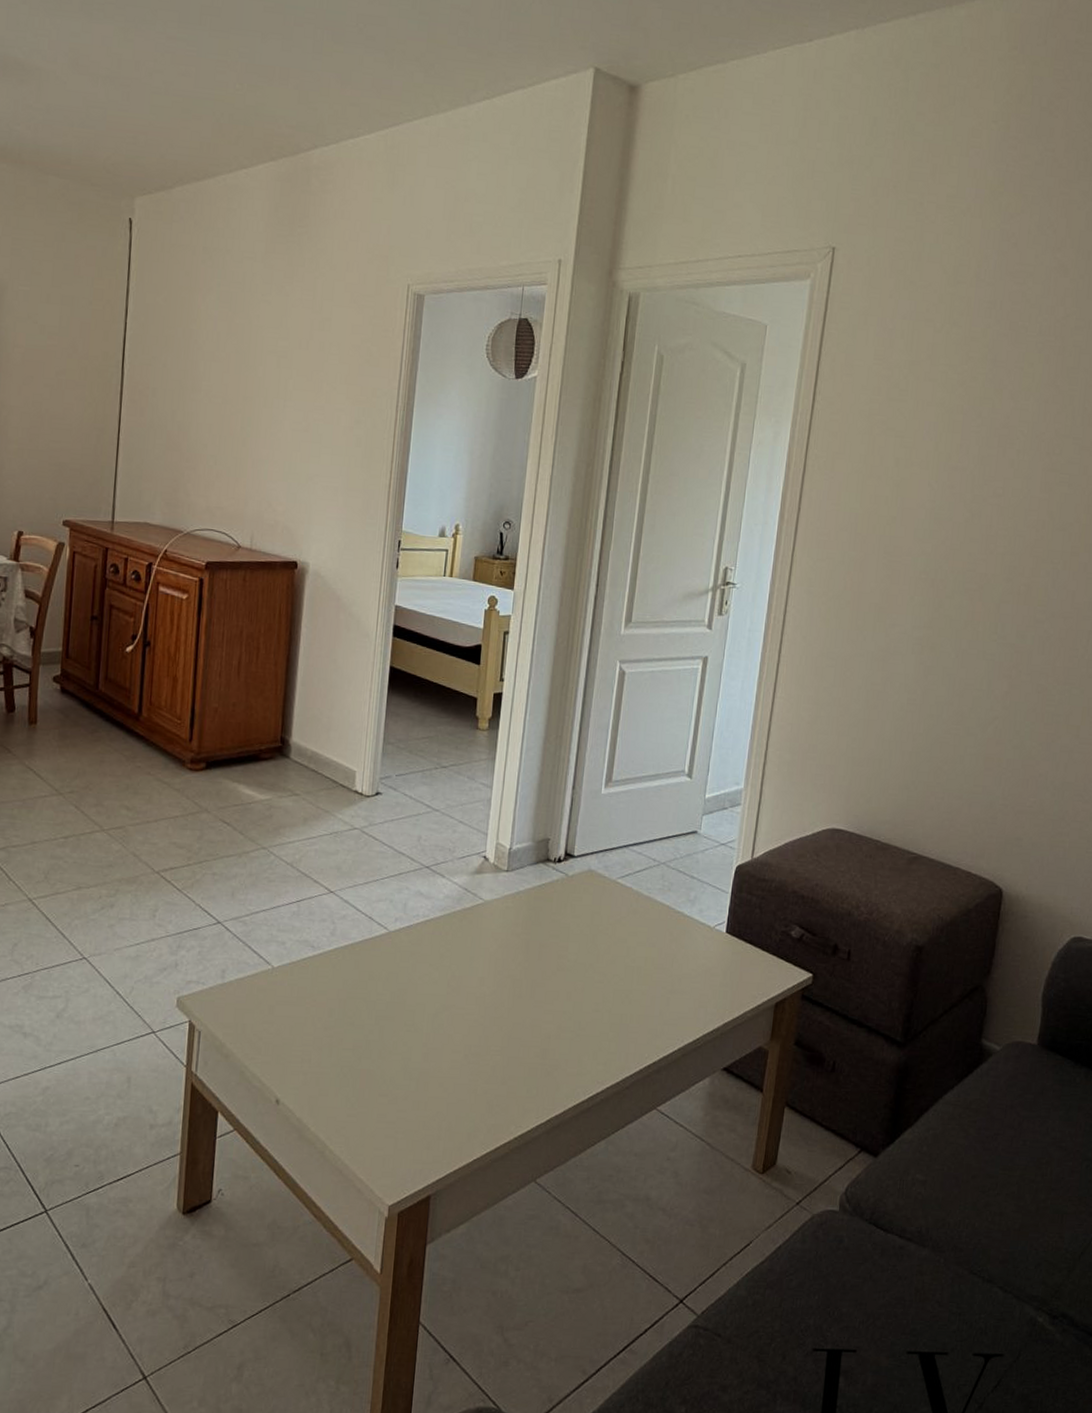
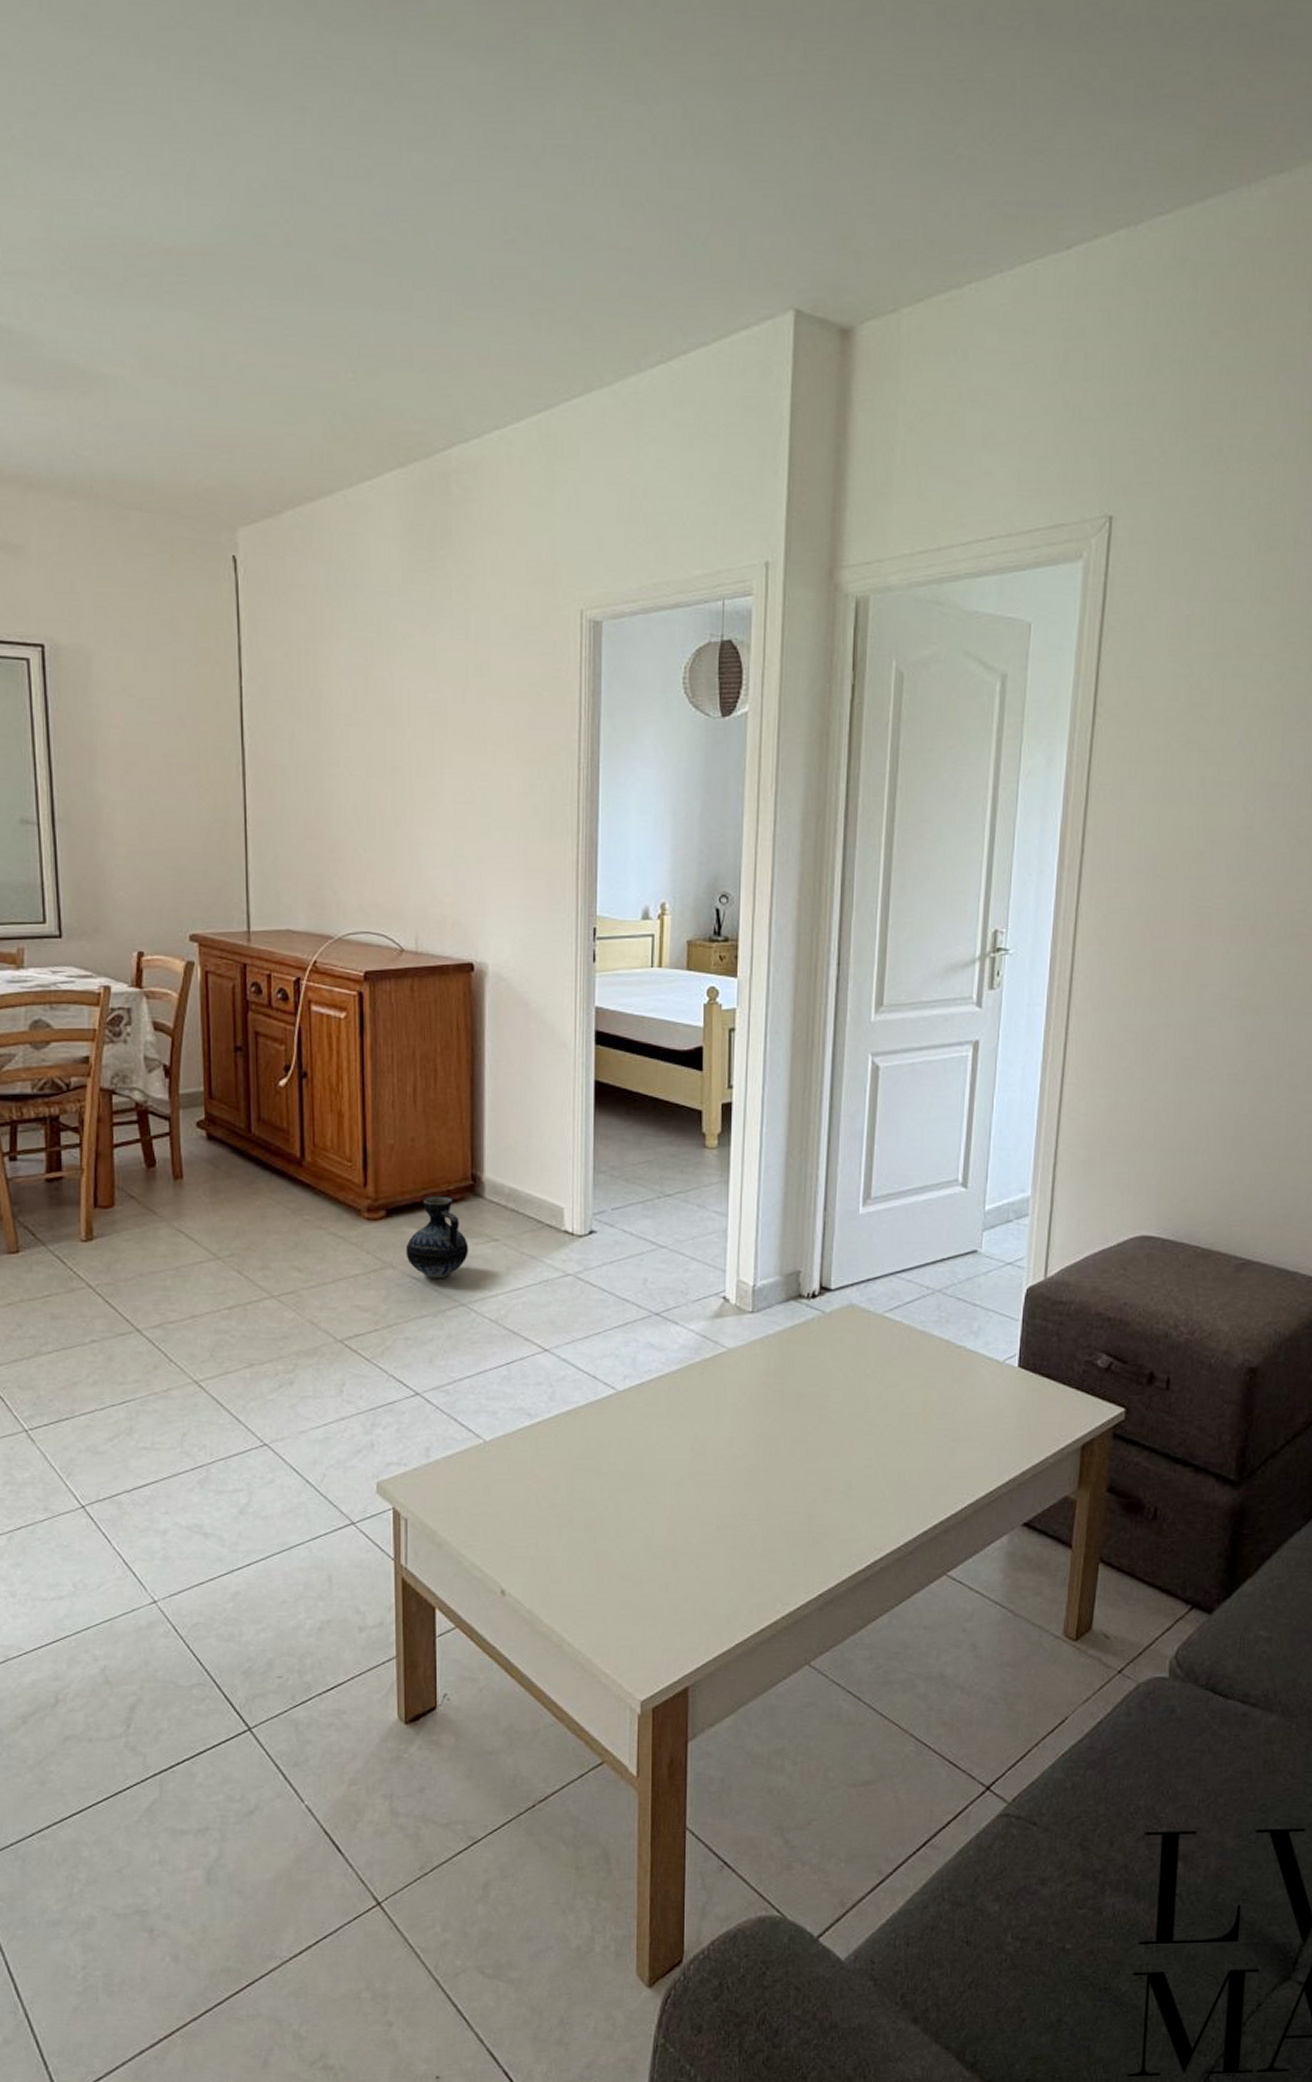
ceramic jug: none [219,754,273,825] -> present [405,1197,469,1279]

